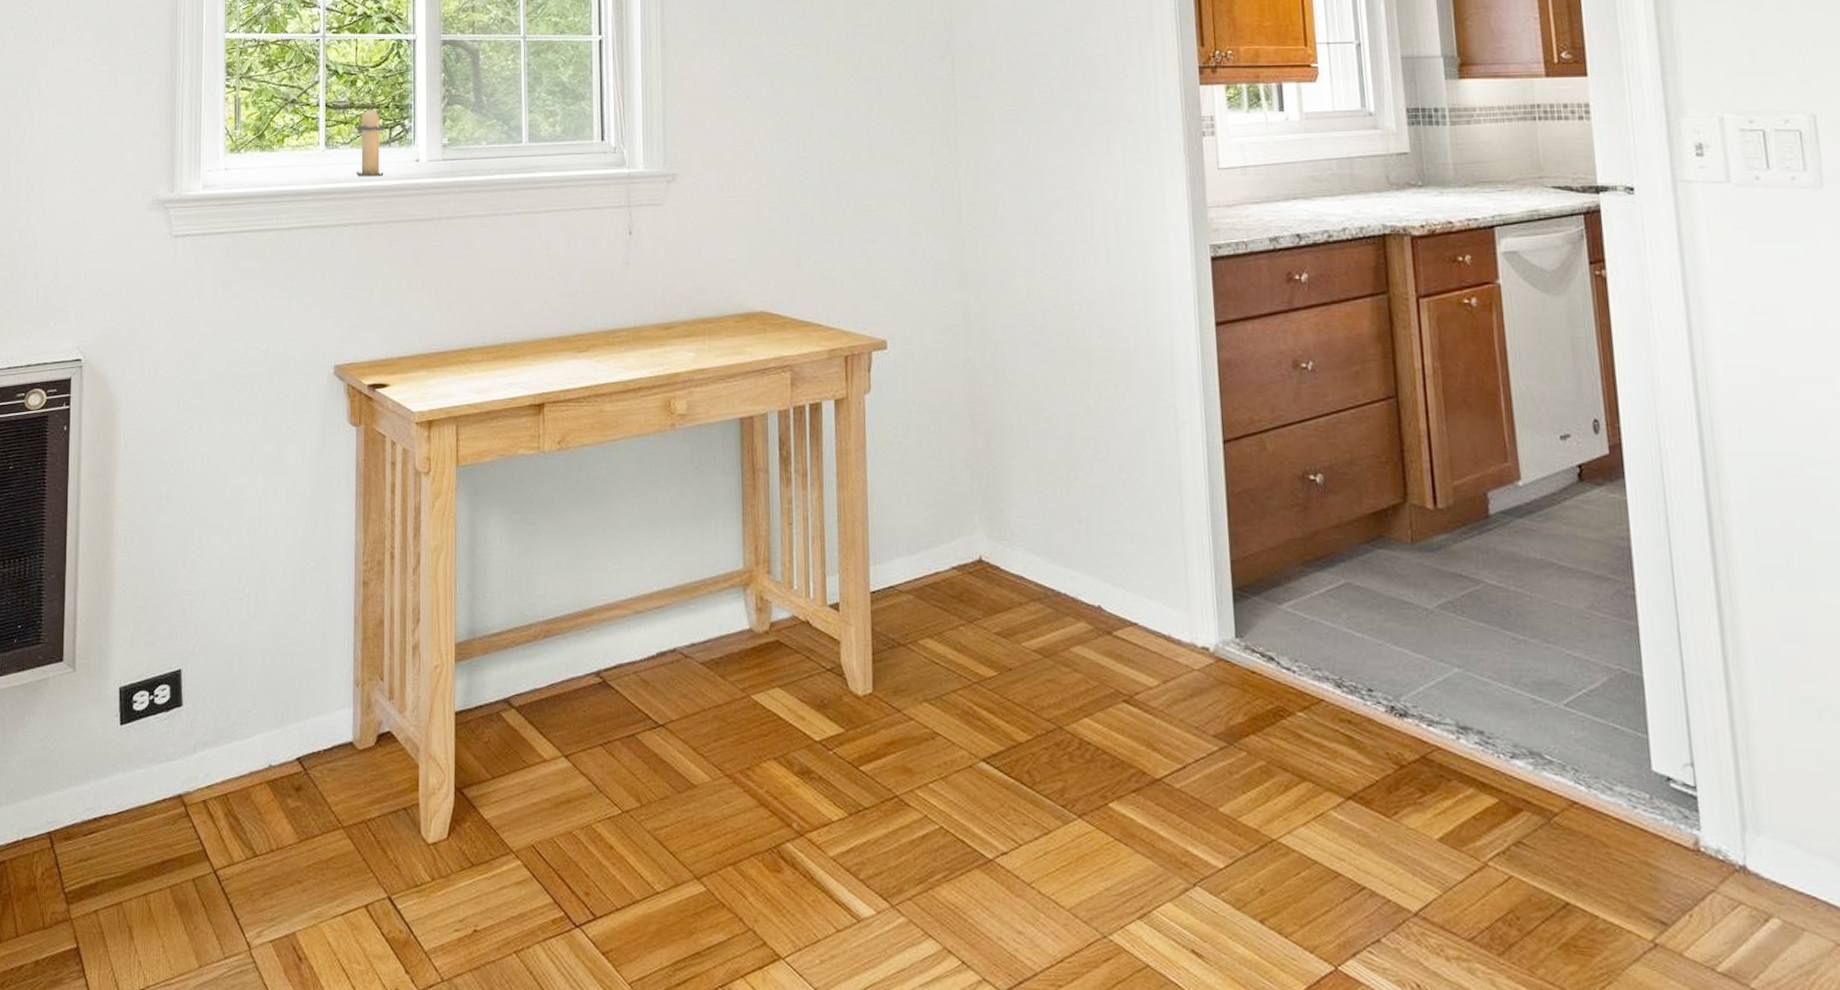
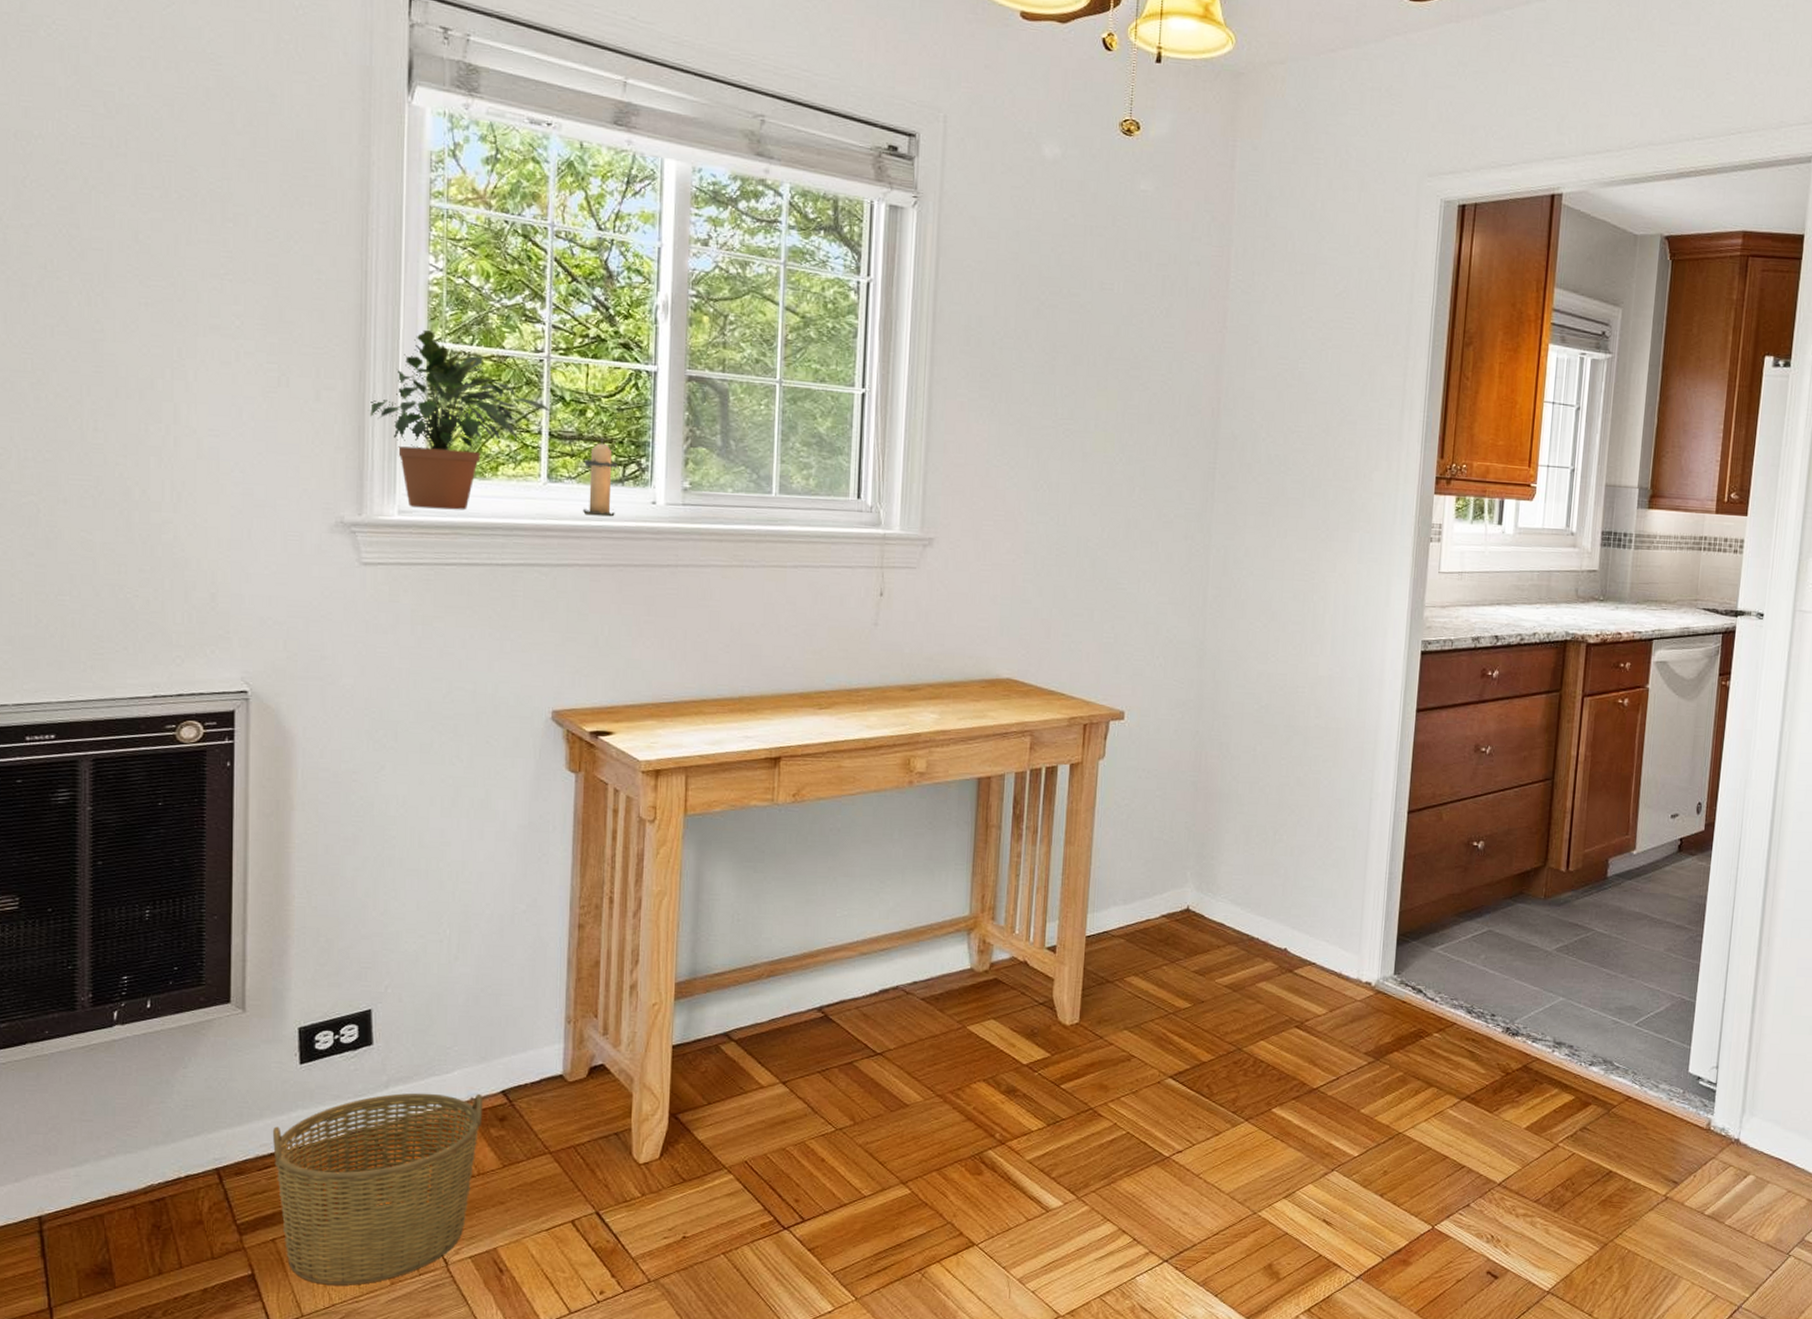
basket: none [96,757,281,966] -> present [272,1092,484,1285]
potted plant: none [180,24,327,182] -> present [370,330,551,511]

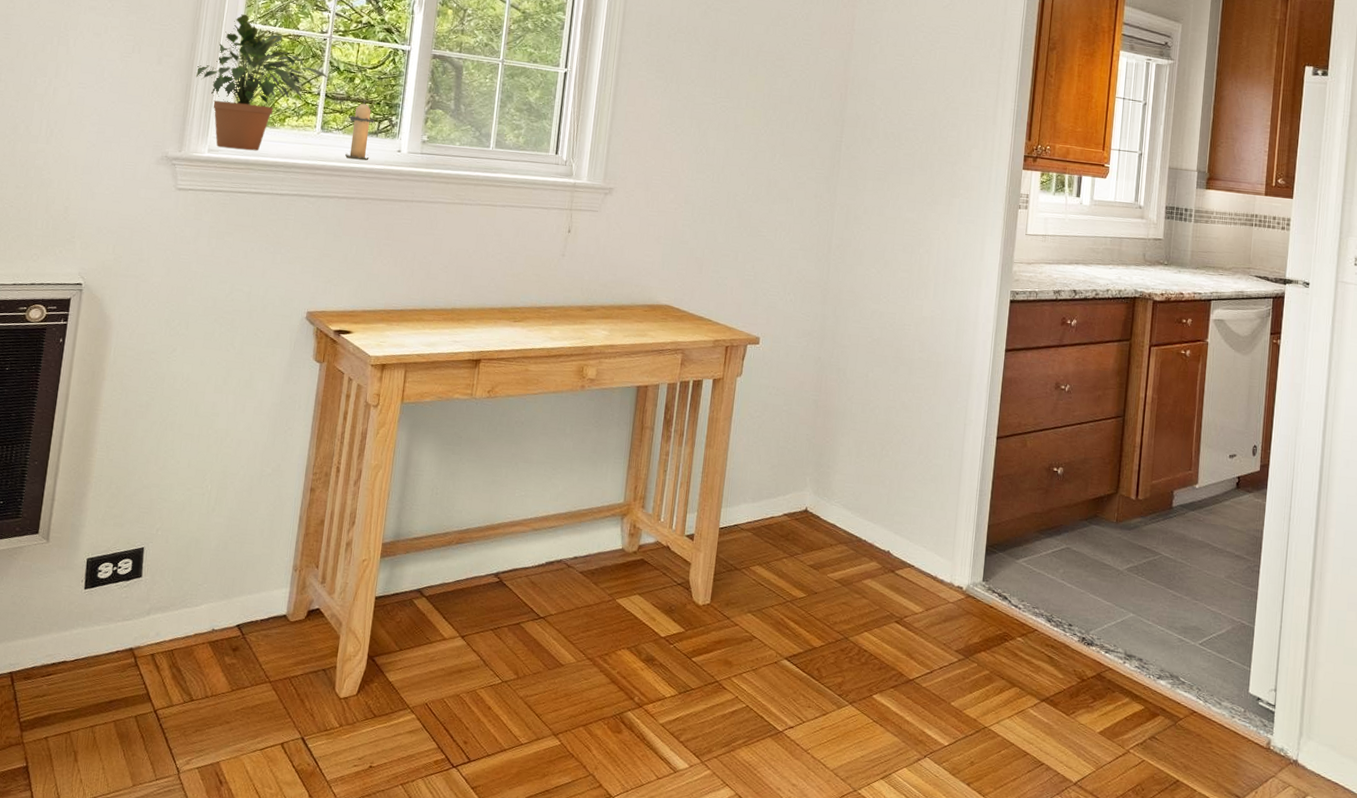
basket: present [272,1092,484,1285] -> none [54,620,222,784]

